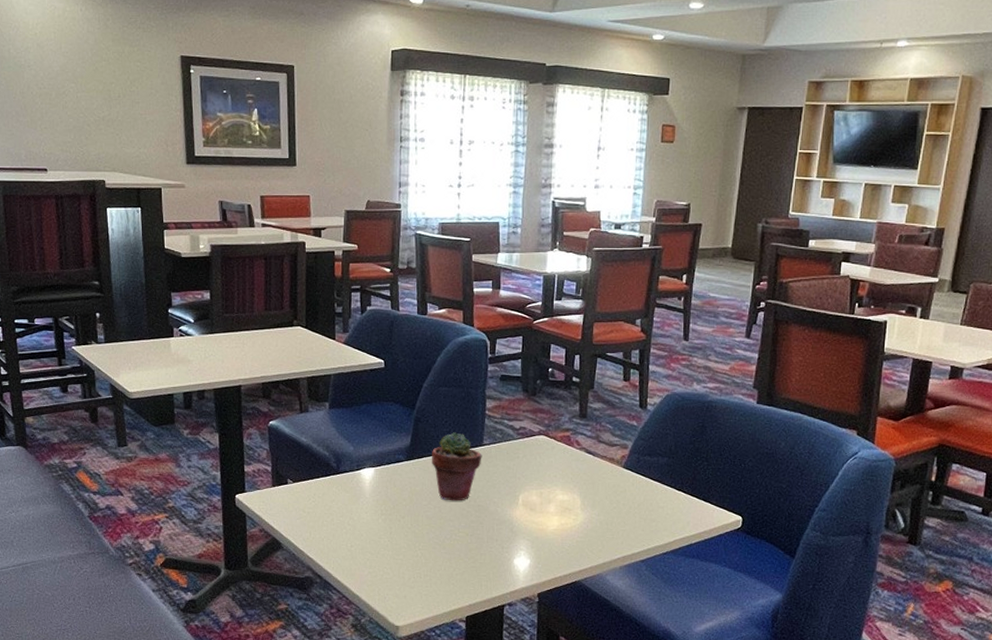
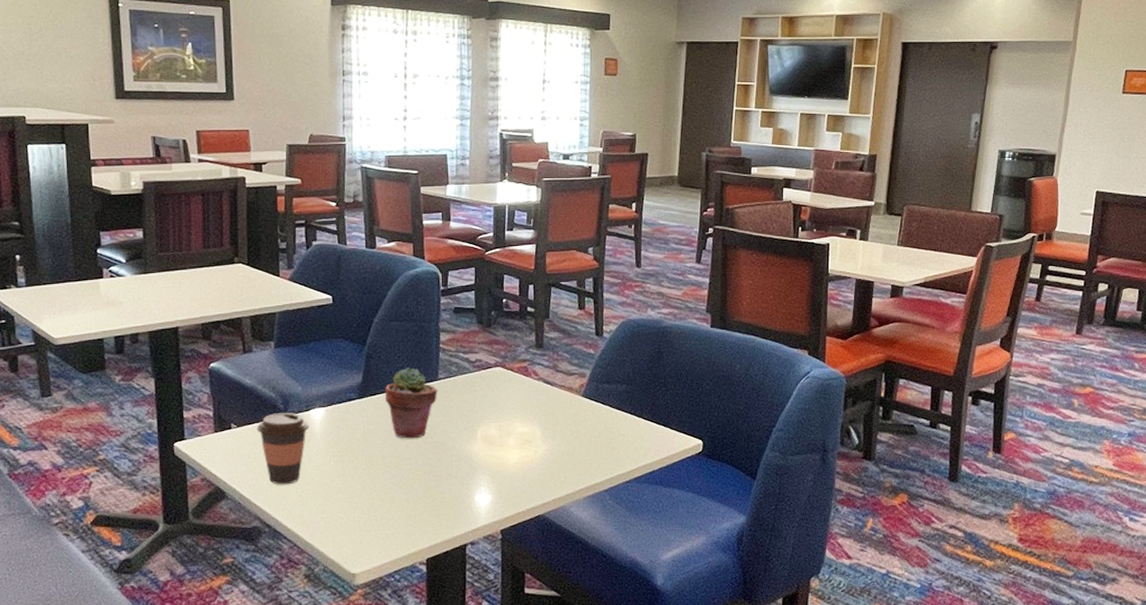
coffee cup: none [310,471,360,539] -> present [256,413,310,485]

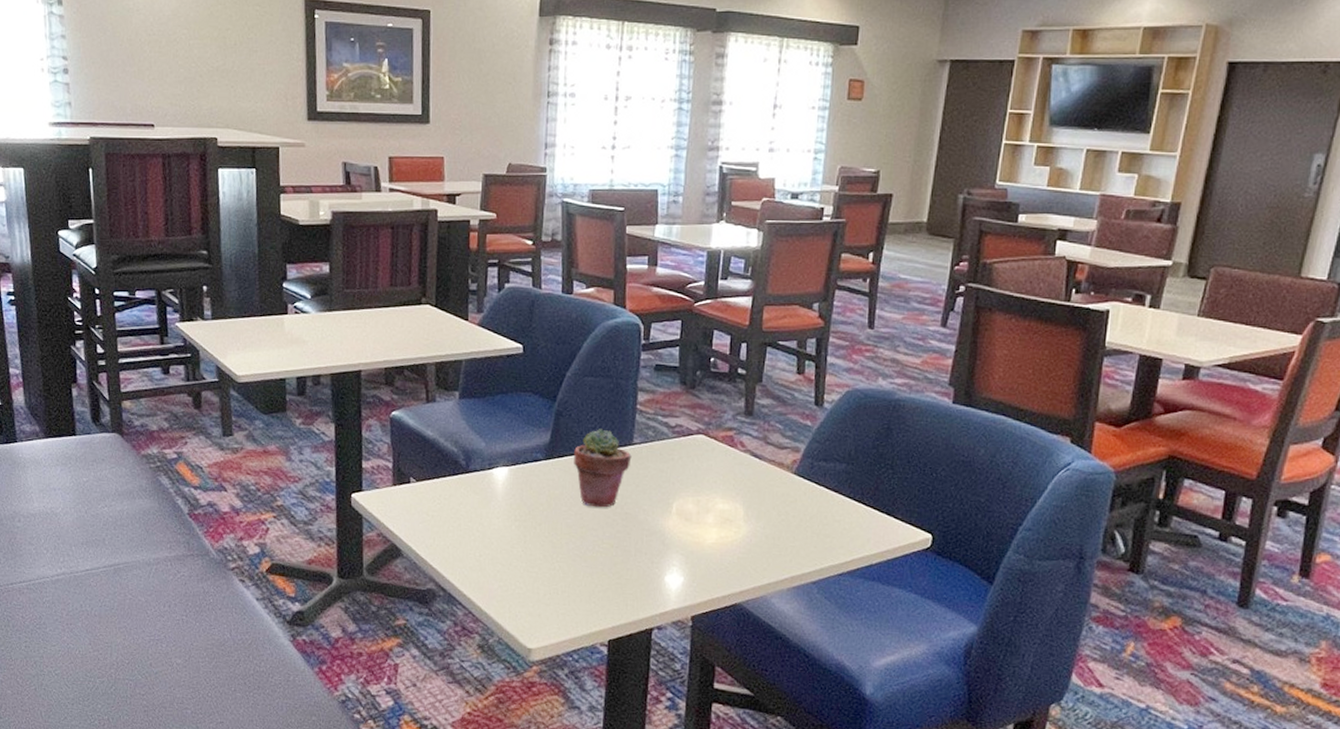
coffee cup: present [256,413,310,485] -> none [436,469,492,547]

